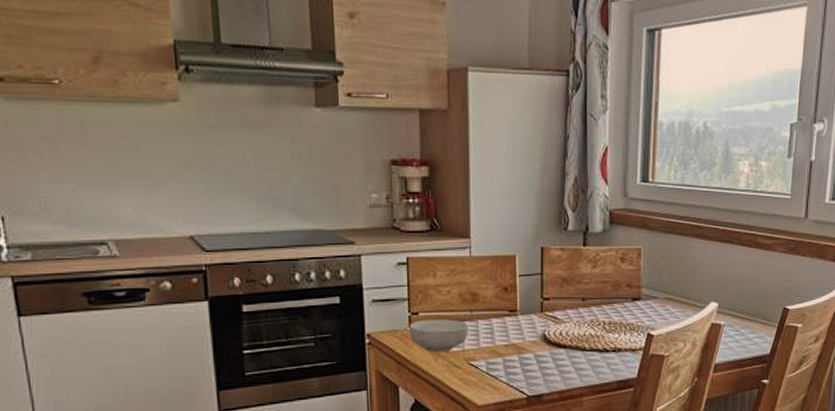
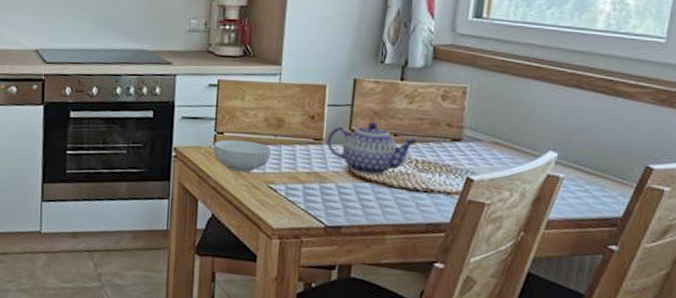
teapot: none [522,288,603,341] -> present [327,121,418,176]

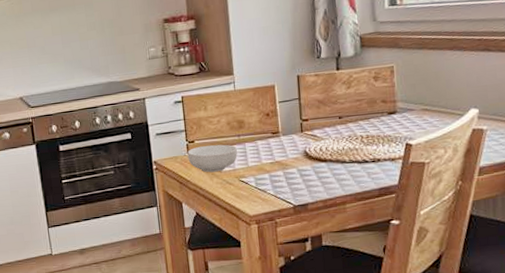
teapot: present [327,121,418,176] -> none [283,109,360,156]

